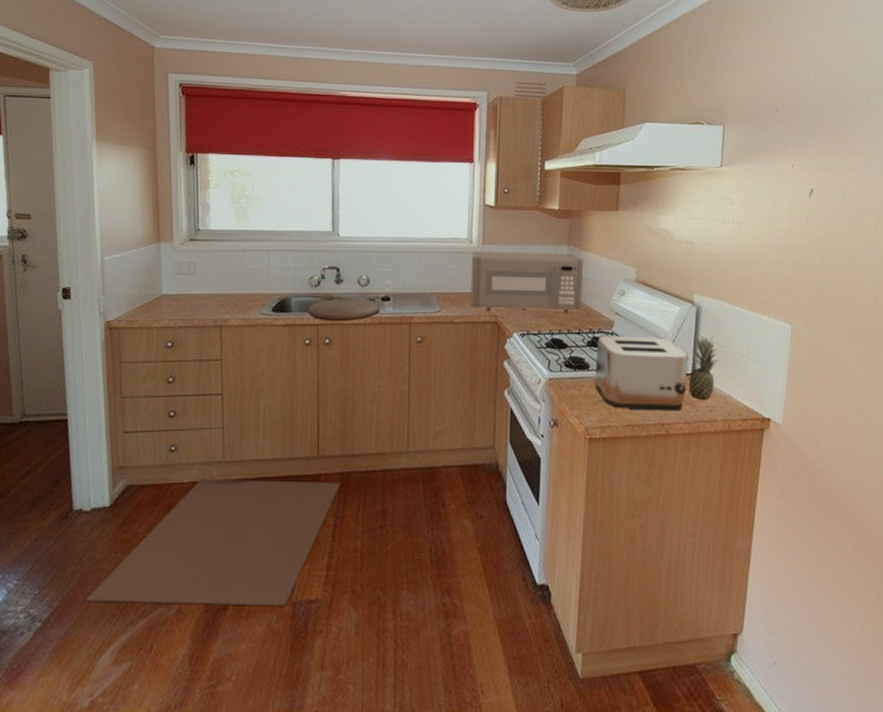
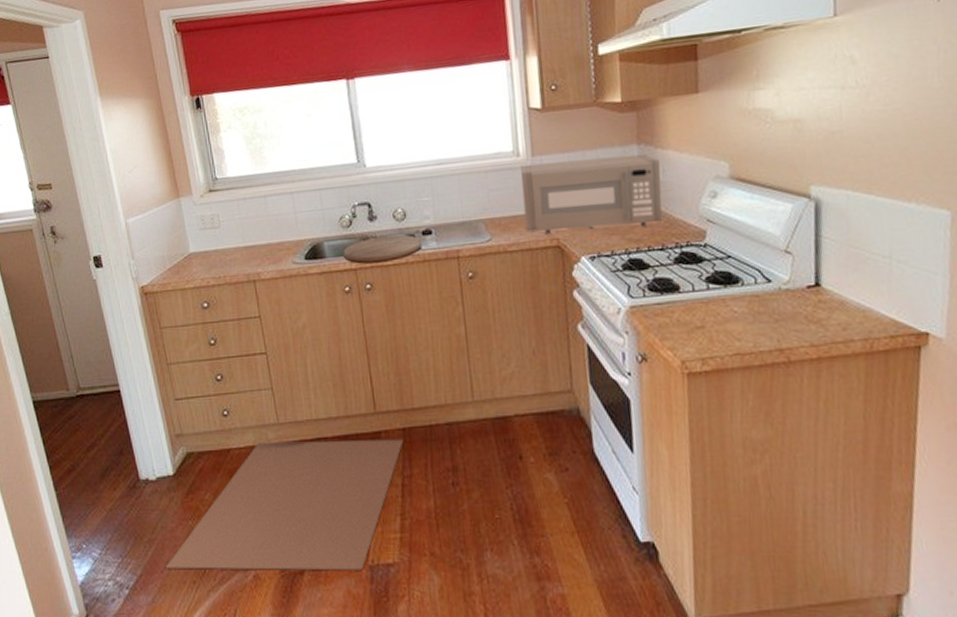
toaster: present [594,335,689,411] -> none [686,244,811,336]
fruit: present [688,335,719,400] -> none [811,236,851,317]

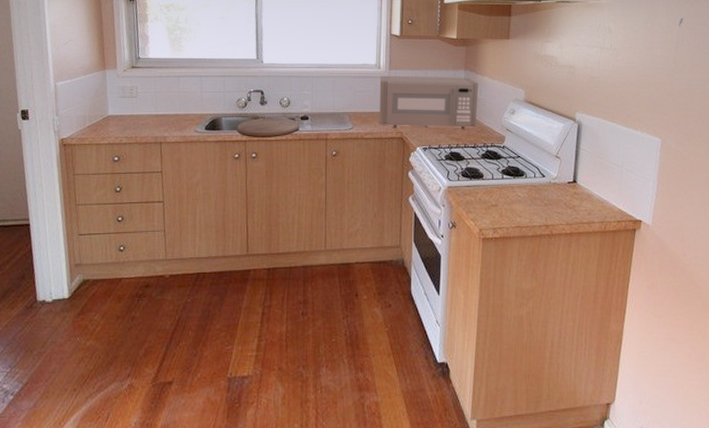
door mat: present [165,438,404,571] -> none [49,274,268,382]

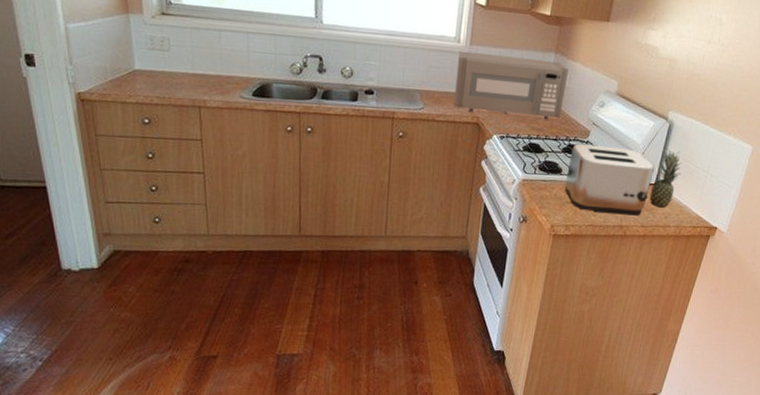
cutting board: present [237,117,300,139] -> none [290,87,363,112]
toaster: none [487,149,571,214] -> present [564,143,655,216]
fruit: none [570,148,597,204] -> present [649,149,681,208]

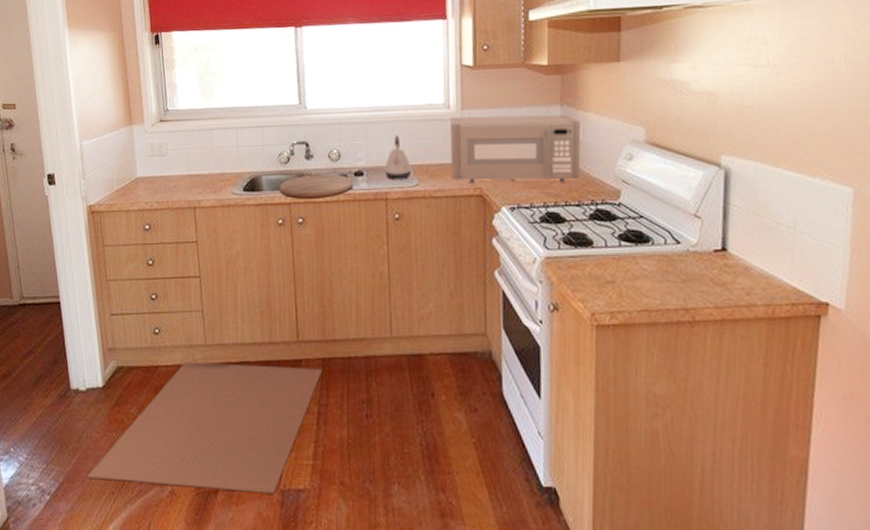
door mat: none [81,248,321,358] -> present [86,361,323,494]
cutting board: none [290,87,363,112] -> present [280,174,353,200]
kettle: none [393,60,419,102] -> present [384,135,412,180]
toaster: present [564,143,655,216] -> none [599,207,718,294]
fruit: present [649,149,681,208] -> none [717,204,757,281]

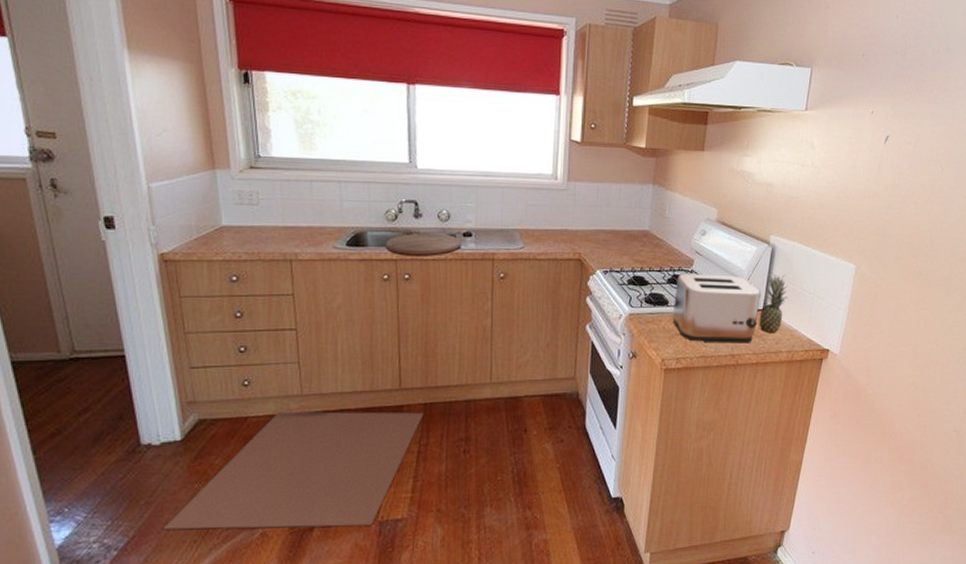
kettle: present [384,135,412,180] -> none [492,200,518,242]
microwave: present [449,114,581,184] -> none [554,187,667,252]
toaster: none [599,207,718,294] -> present [672,273,762,343]
fruit: none [717,204,757,281] -> present [759,274,788,333]

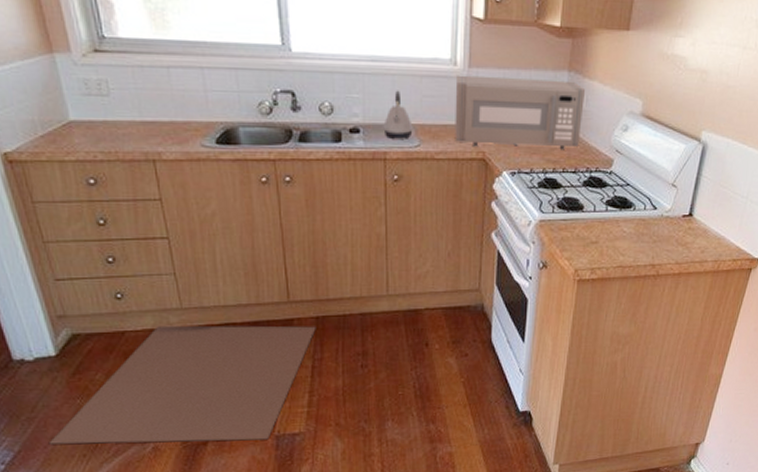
cutting board: present [386,233,462,258] -> none [262,128,348,157]
kettle: none [492,200,518,242] -> present [383,90,413,139]
microwave: none [554,187,667,252] -> present [455,75,585,150]
toaster: present [672,273,762,343] -> none [587,175,689,252]
fruit: present [759,274,788,333] -> none [683,175,718,241]

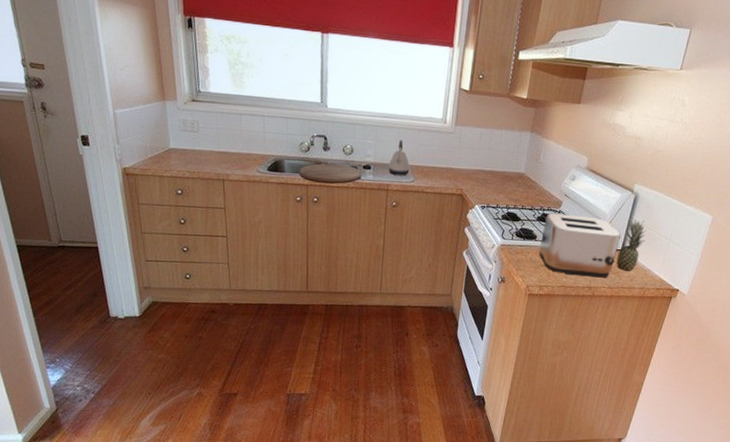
door mat: present [48,325,316,445] -> none [126,301,325,396]
cutting board: none [262,128,348,157] -> present [299,163,362,185]
microwave: present [455,75,585,150] -> none [440,130,543,192]
toaster: none [587,175,689,252] -> present [538,213,622,278]
fruit: none [683,175,718,241] -> present [616,218,646,271]

